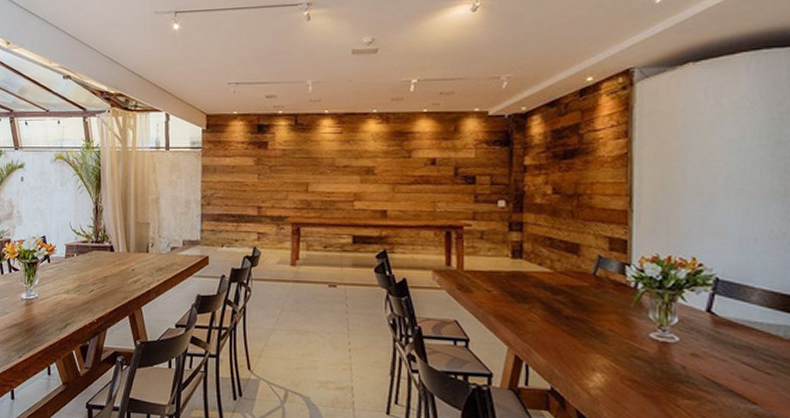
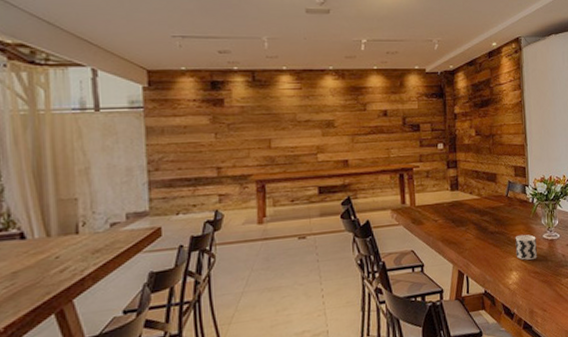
cup: none [603,327,638,363] -> present [515,234,537,260]

